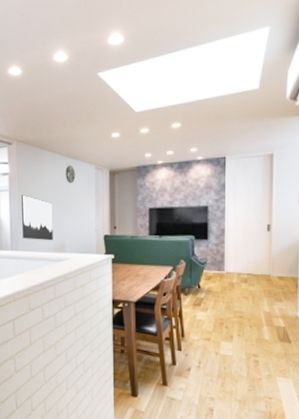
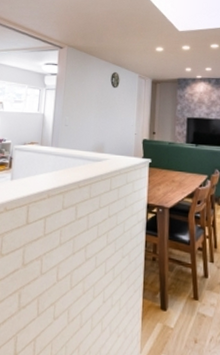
wall art: present [22,194,53,241] -> none [64,94,96,141]

